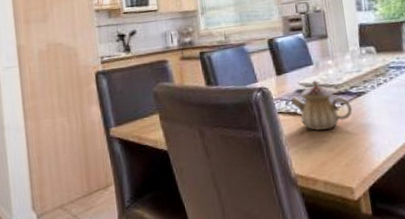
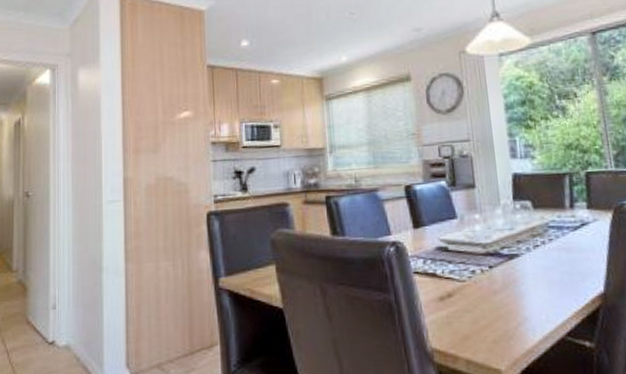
teapot: present [291,80,353,131] -> none [430,237,503,297]

